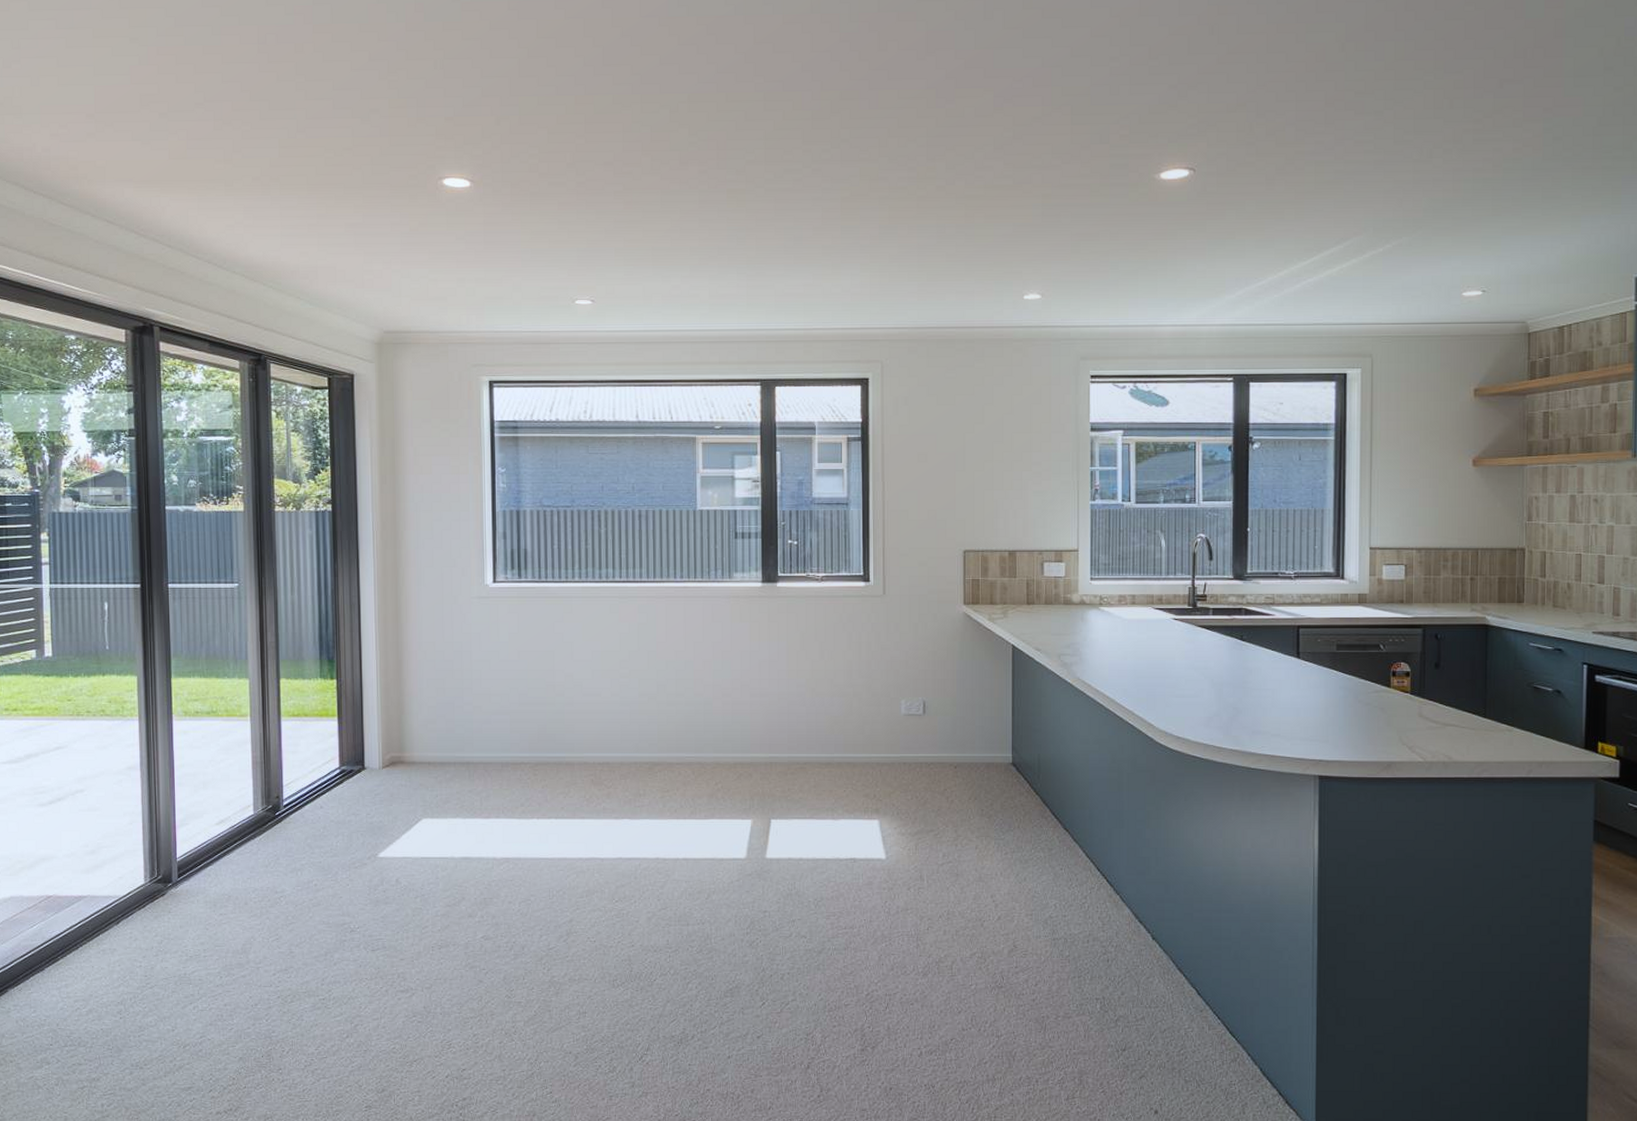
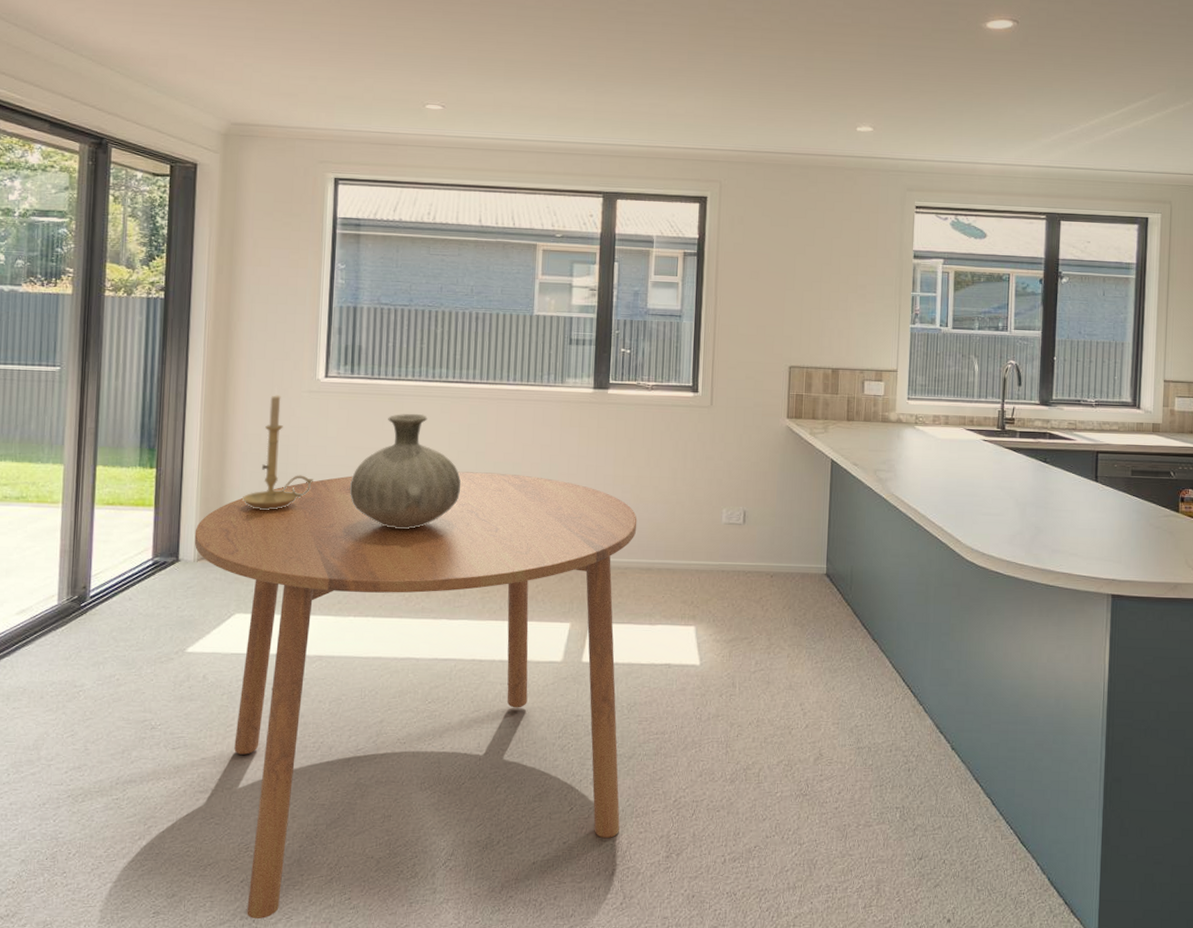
dining table: none [378,671,814,1113] -> present [194,471,637,920]
candle holder: none [420,601,489,716] -> present [241,394,313,510]
vase: none [524,615,634,730] -> present [349,413,461,529]

